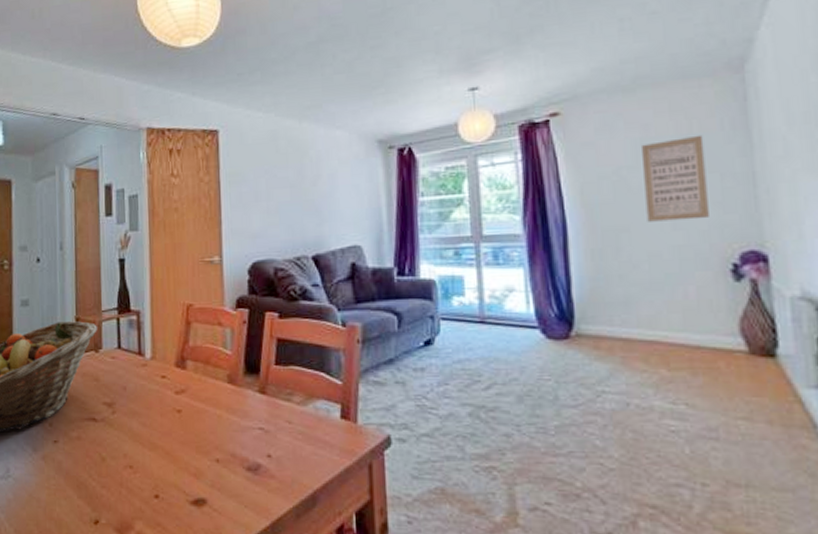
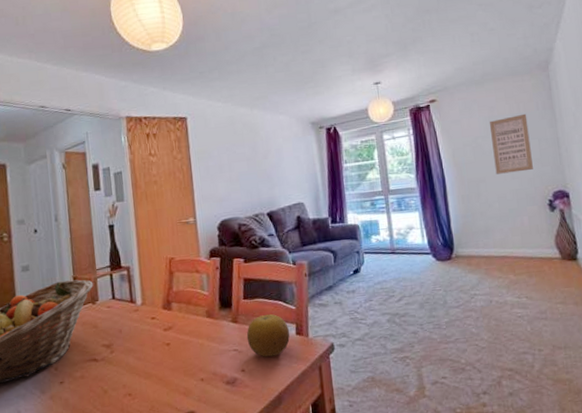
fruit: none [276,388,333,443] -> present [246,314,290,357]

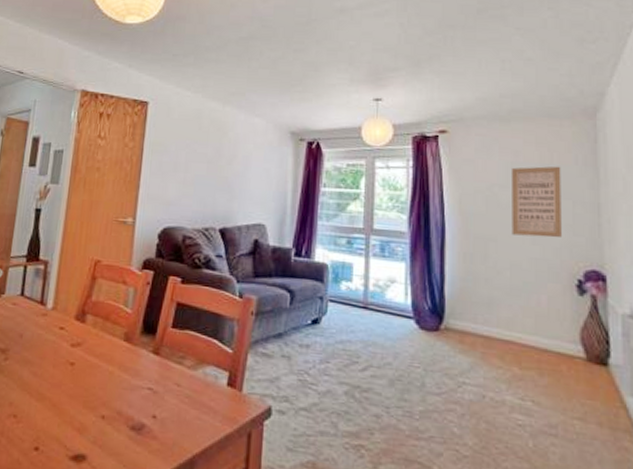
fruit: present [246,314,290,357] -> none [166,352,220,407]

